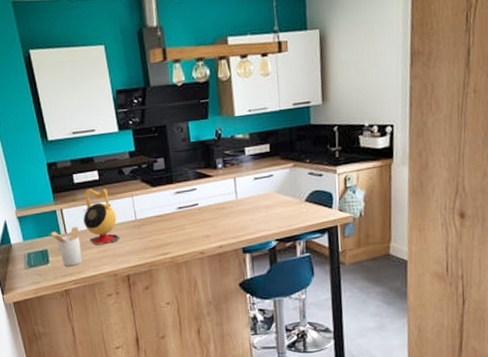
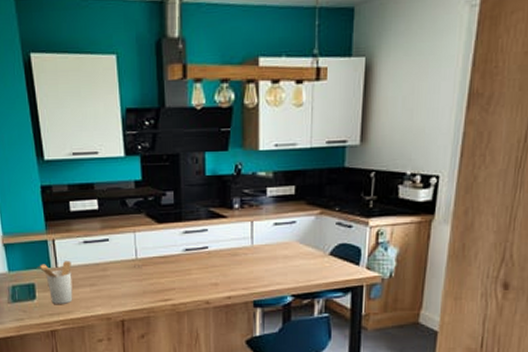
kettle: present [83,188,120,245] -> none [77,219,117,284]

